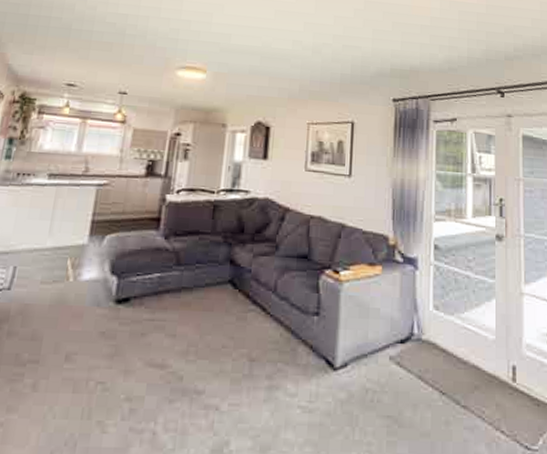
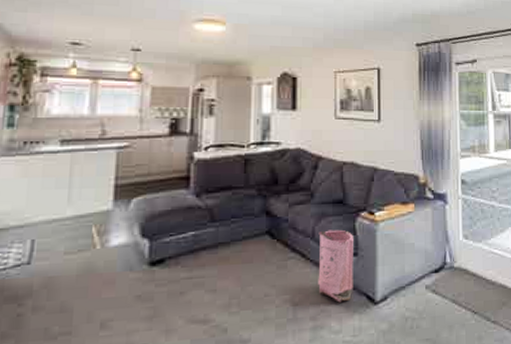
bag: none [276,285,316,364] -> present [318,229,353,303]

